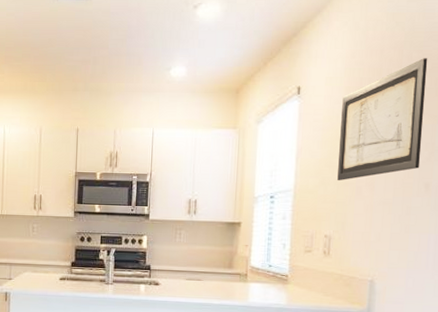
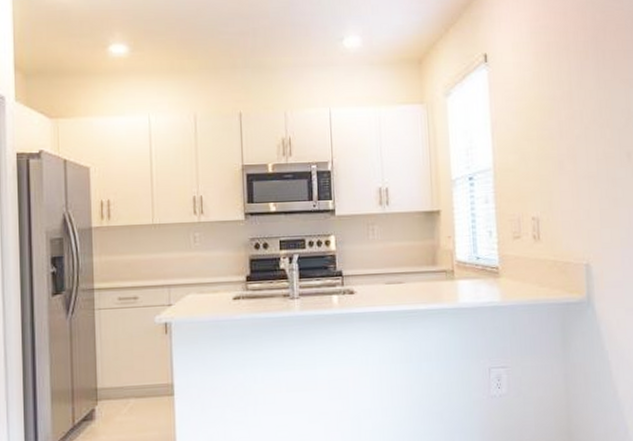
wall art: present [337,58,428,181] -> none [532,19,619,156]

